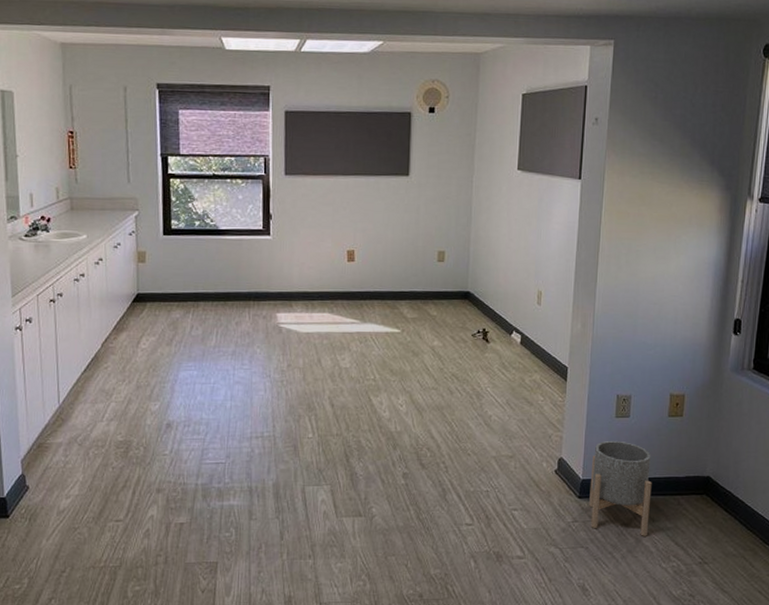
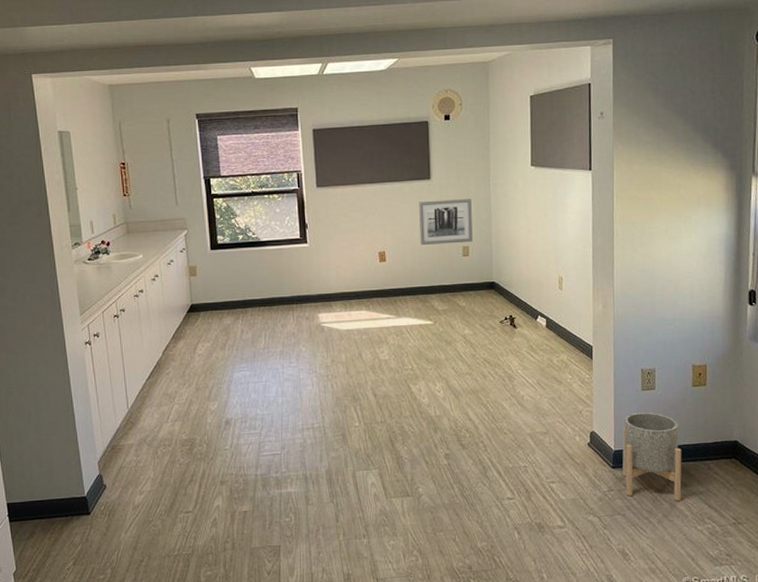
wall art: none [393,199,451,248] -> present [419,199,473,245]

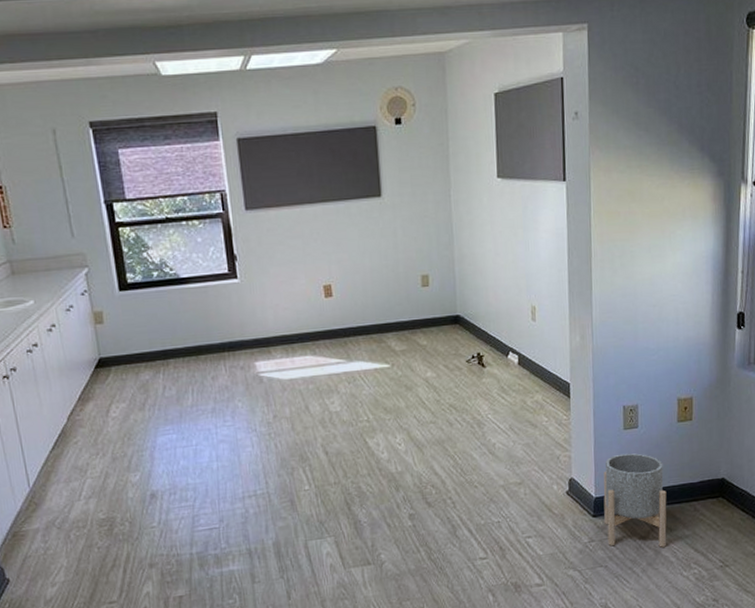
wall art: present [419,199,473,245] -> none [369,219,433,275]

